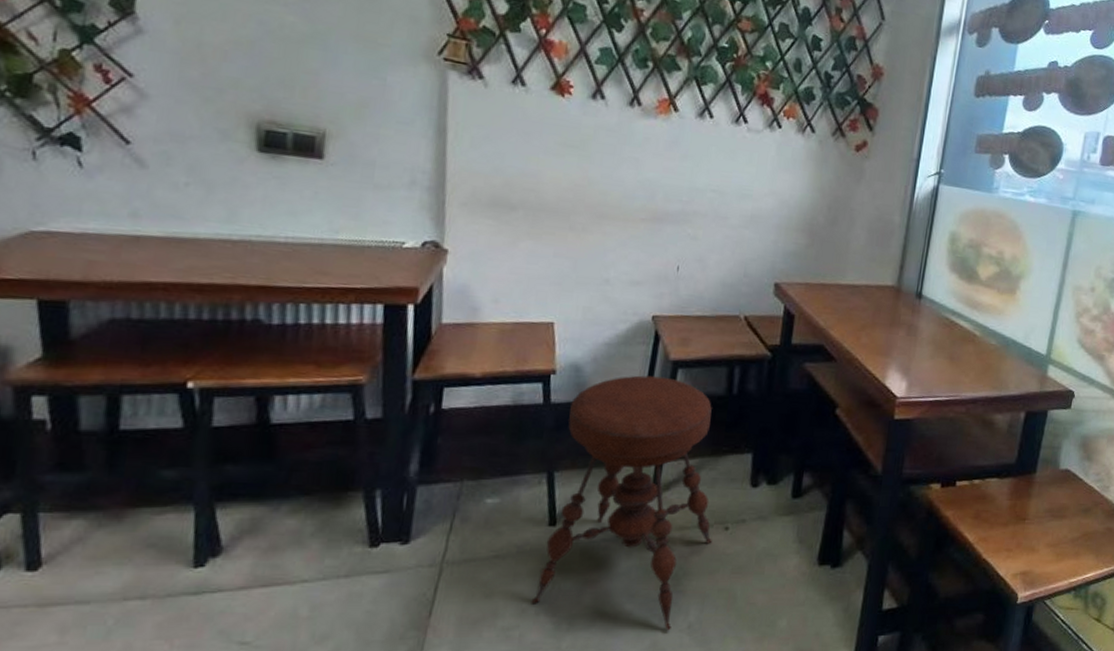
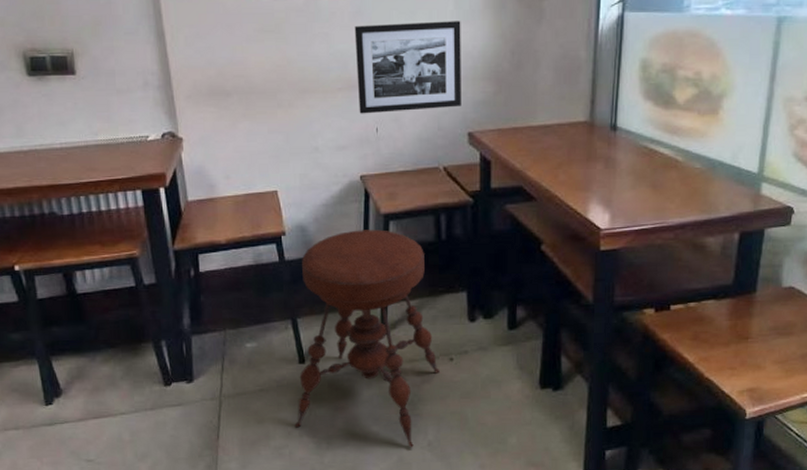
picture frame: none [661,156,781,255] -> present [354,21,461,114]

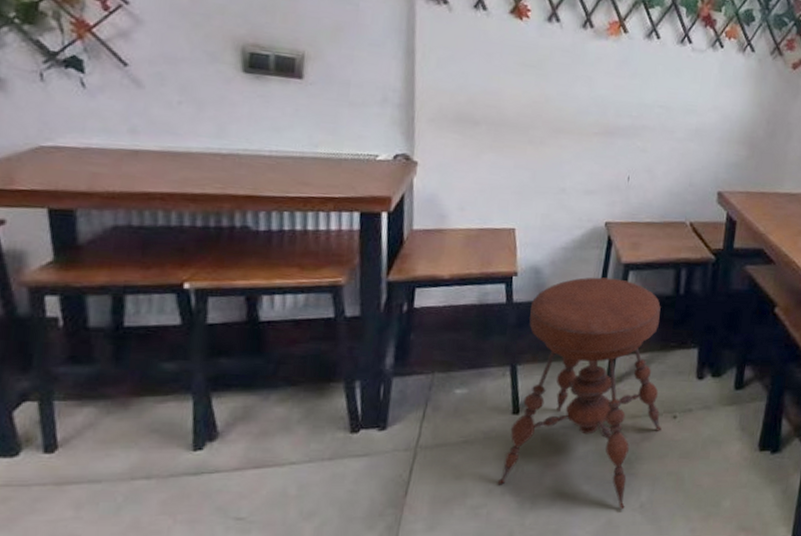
picture frame: present [354,21,461,114] -> none [612,74,724,166]

